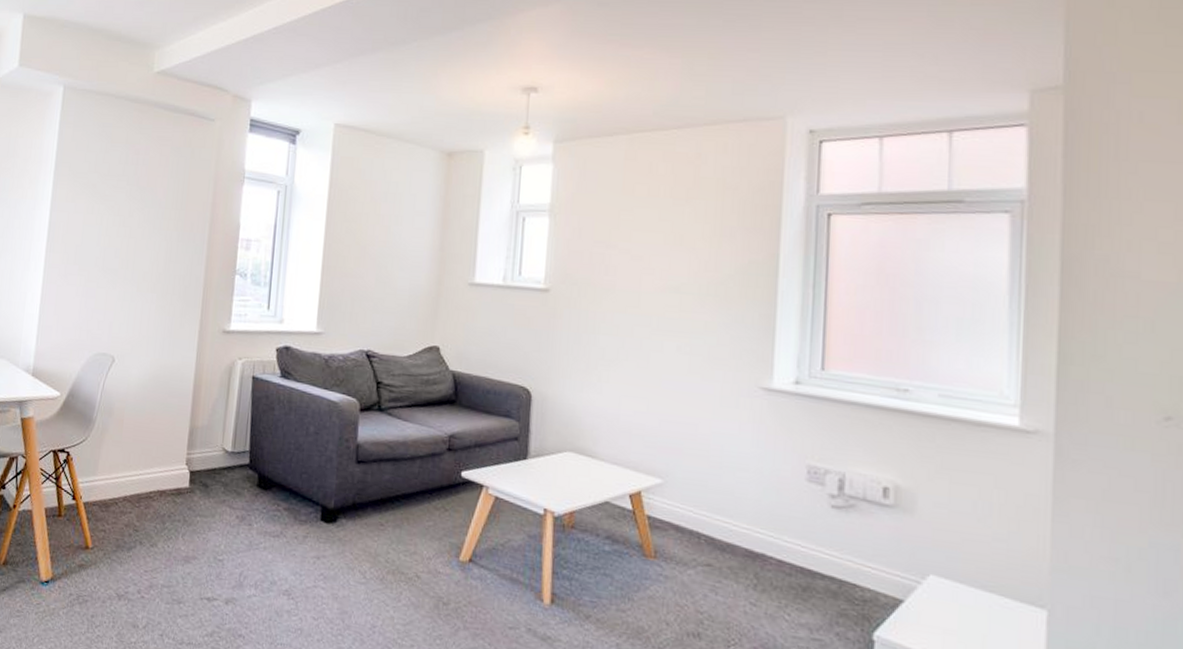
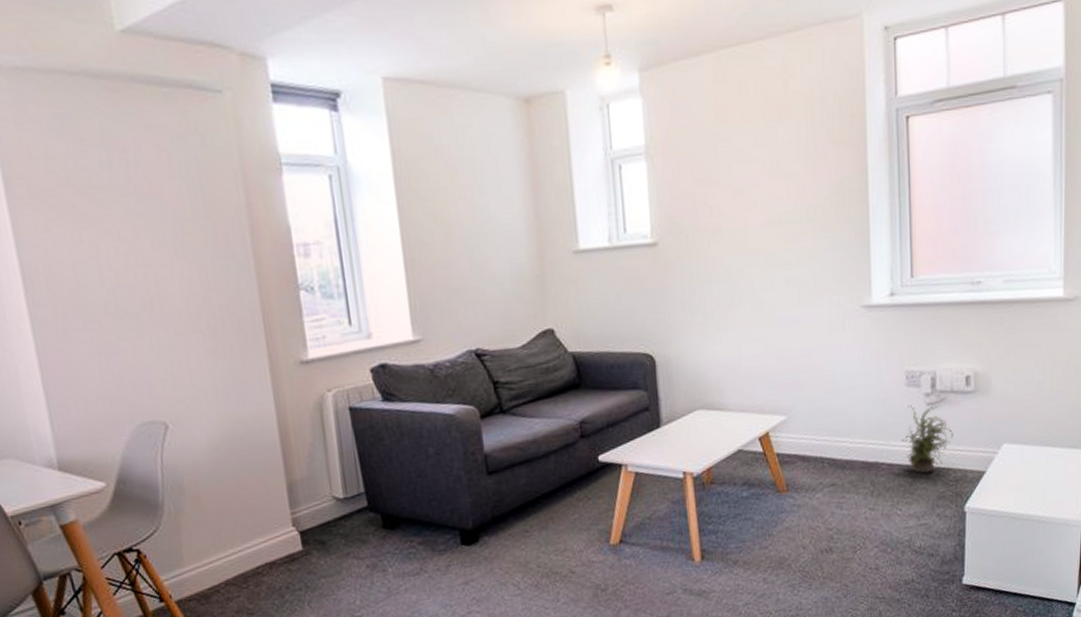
potted plant: none [796,502,863,583] -> present [901,405,953,474]

